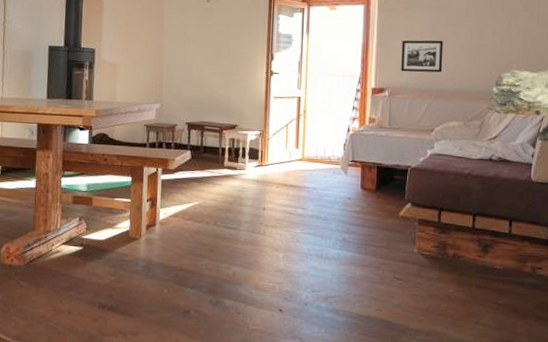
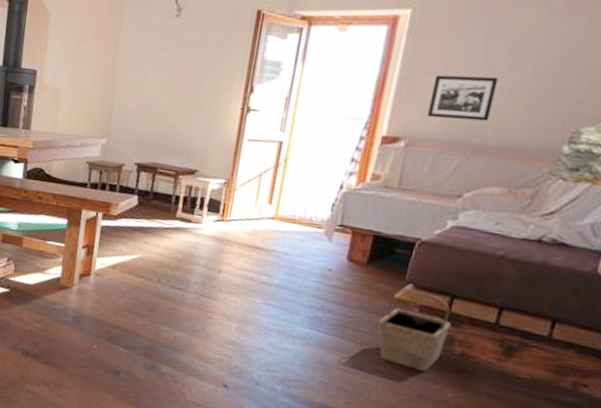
basket: none [390,207,443,274] -> present [377,289,452,371]

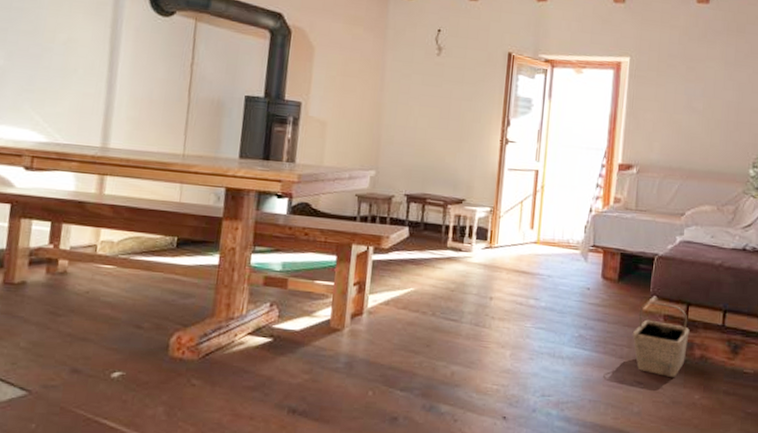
picture frame: present [427,75,499,121] -> none [651,112,698,150]

